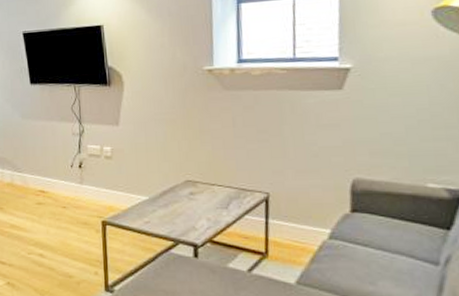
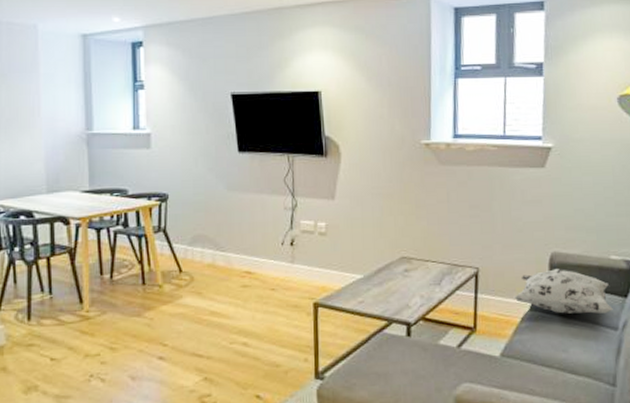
decorative pillow: none [310,196,432,246] -> present [514,269,613,314]

